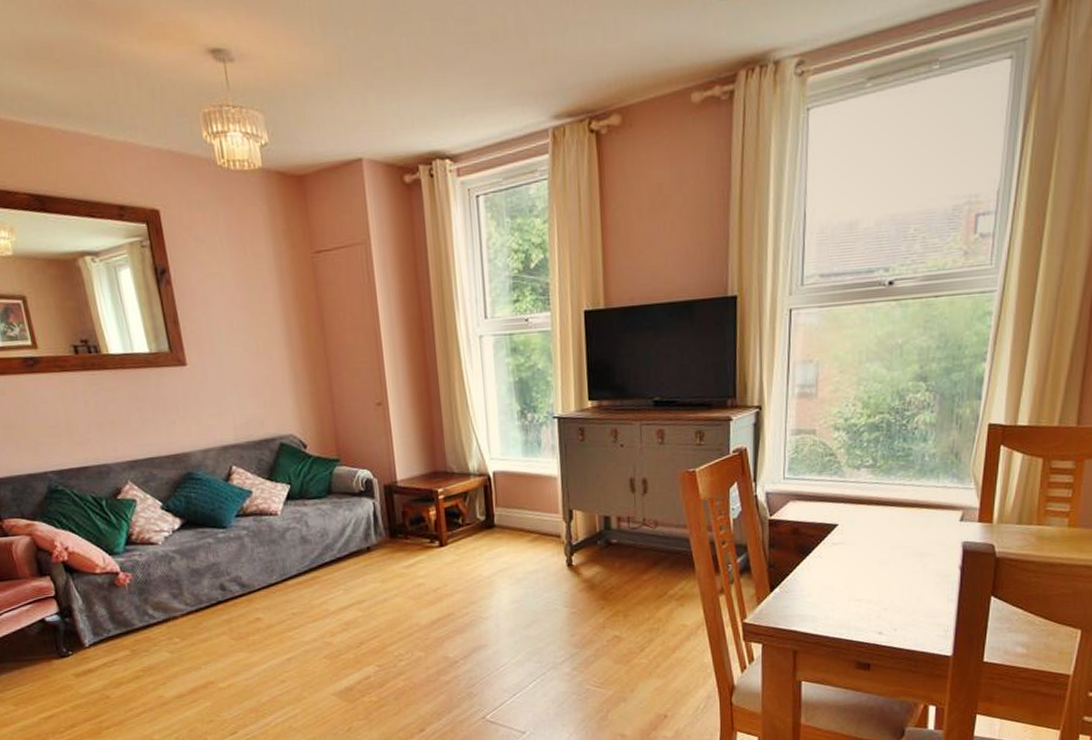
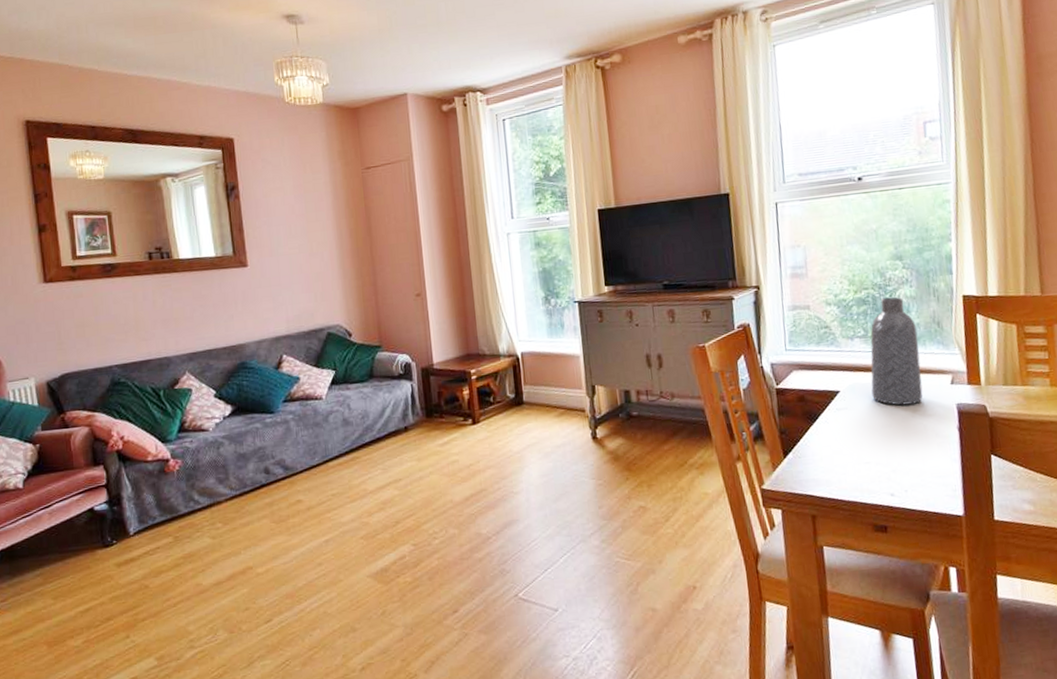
vase: none [873,423,932,542] -> present [870,297,923,406]

